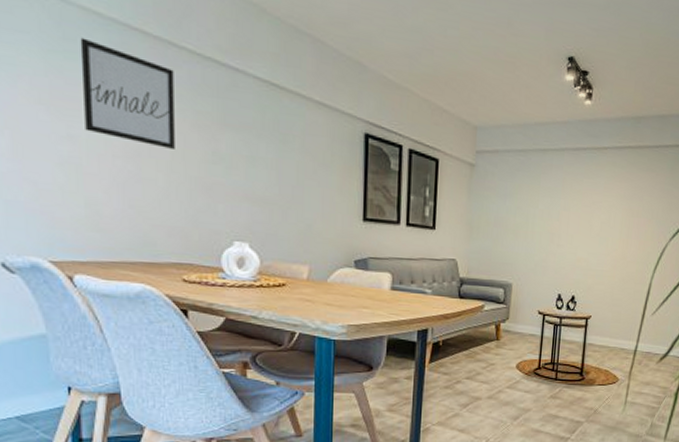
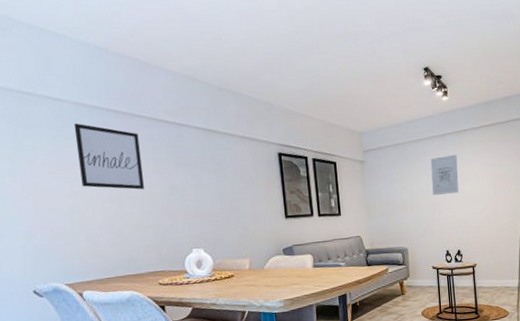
wall art: none [552,176,590,226] -> present [430,154,459,196]

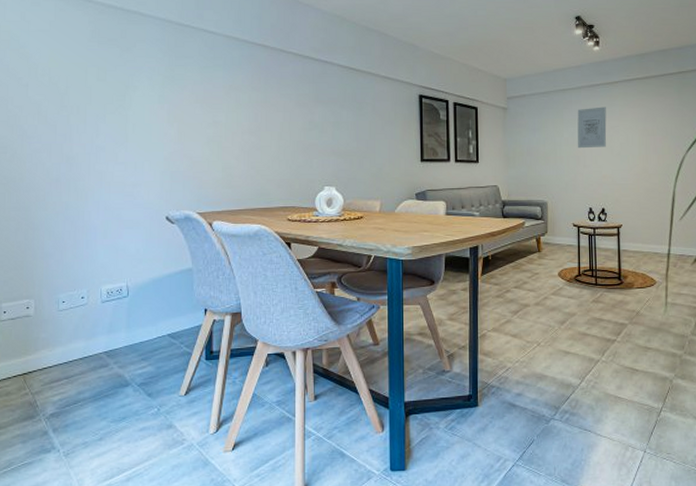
wall art: present [74,123,144,190] -> none [224,55,284,123]

